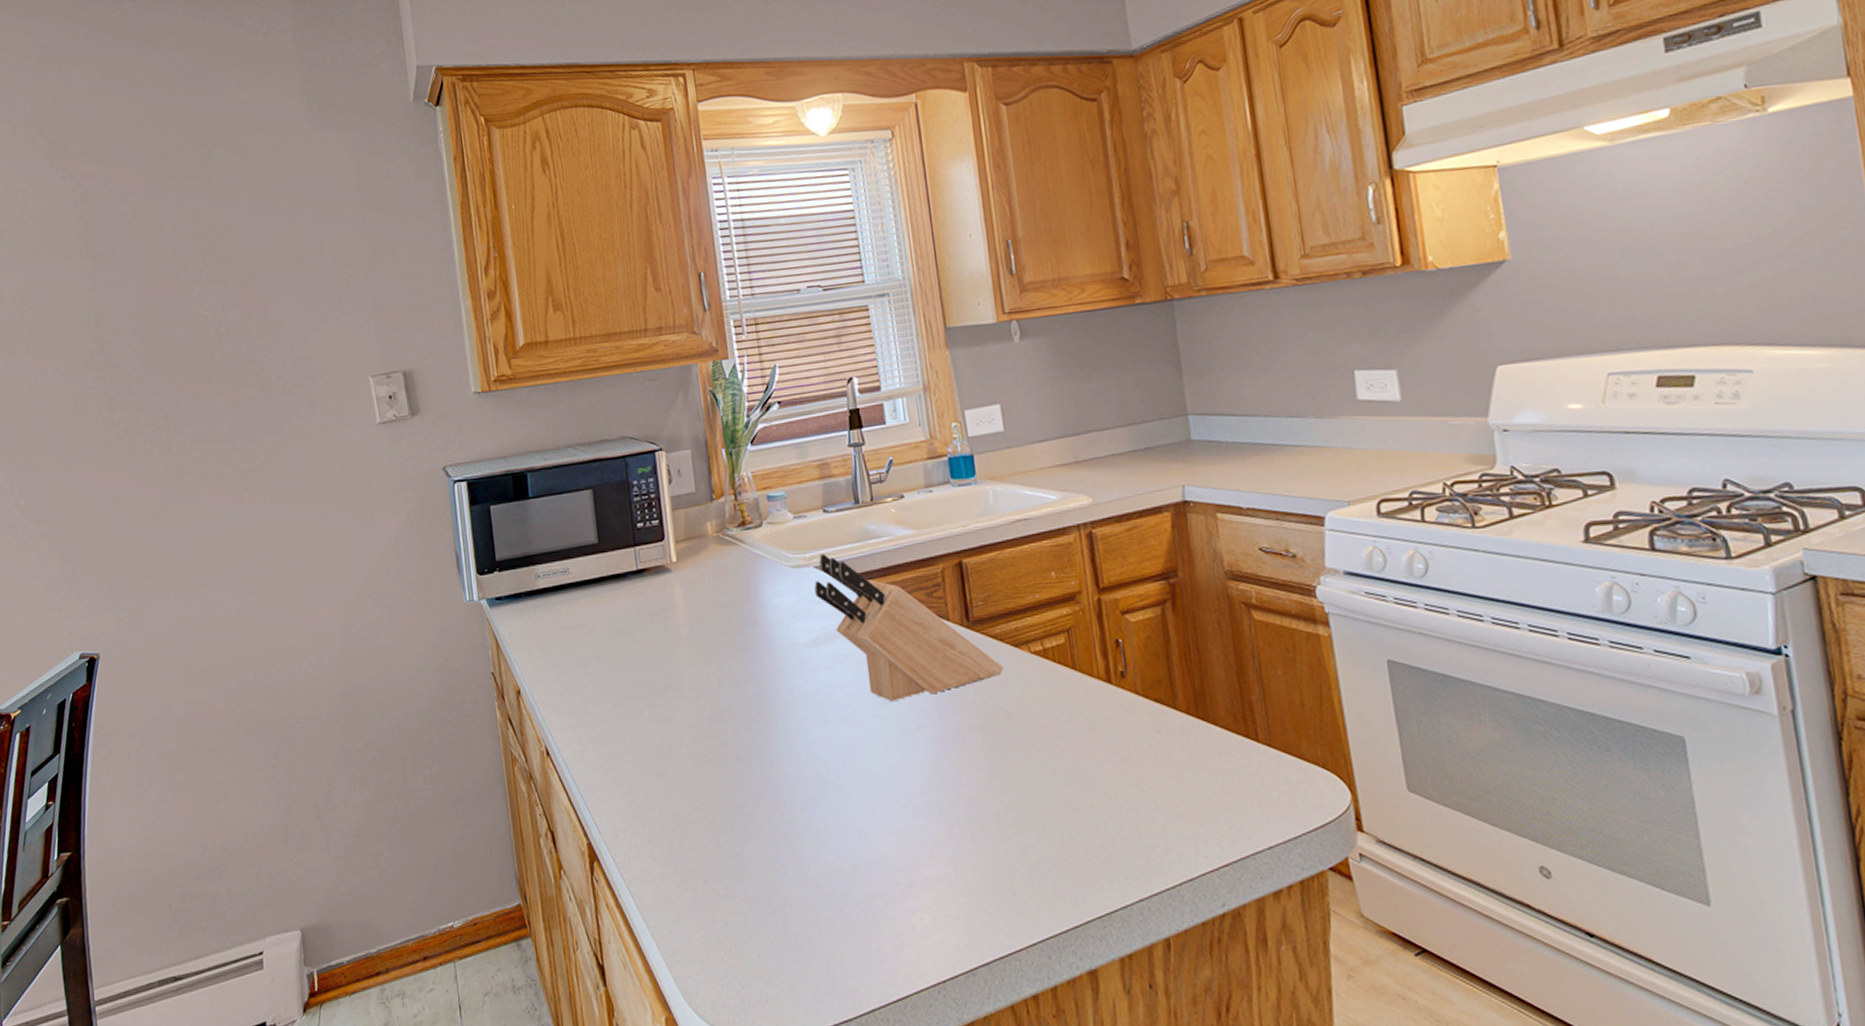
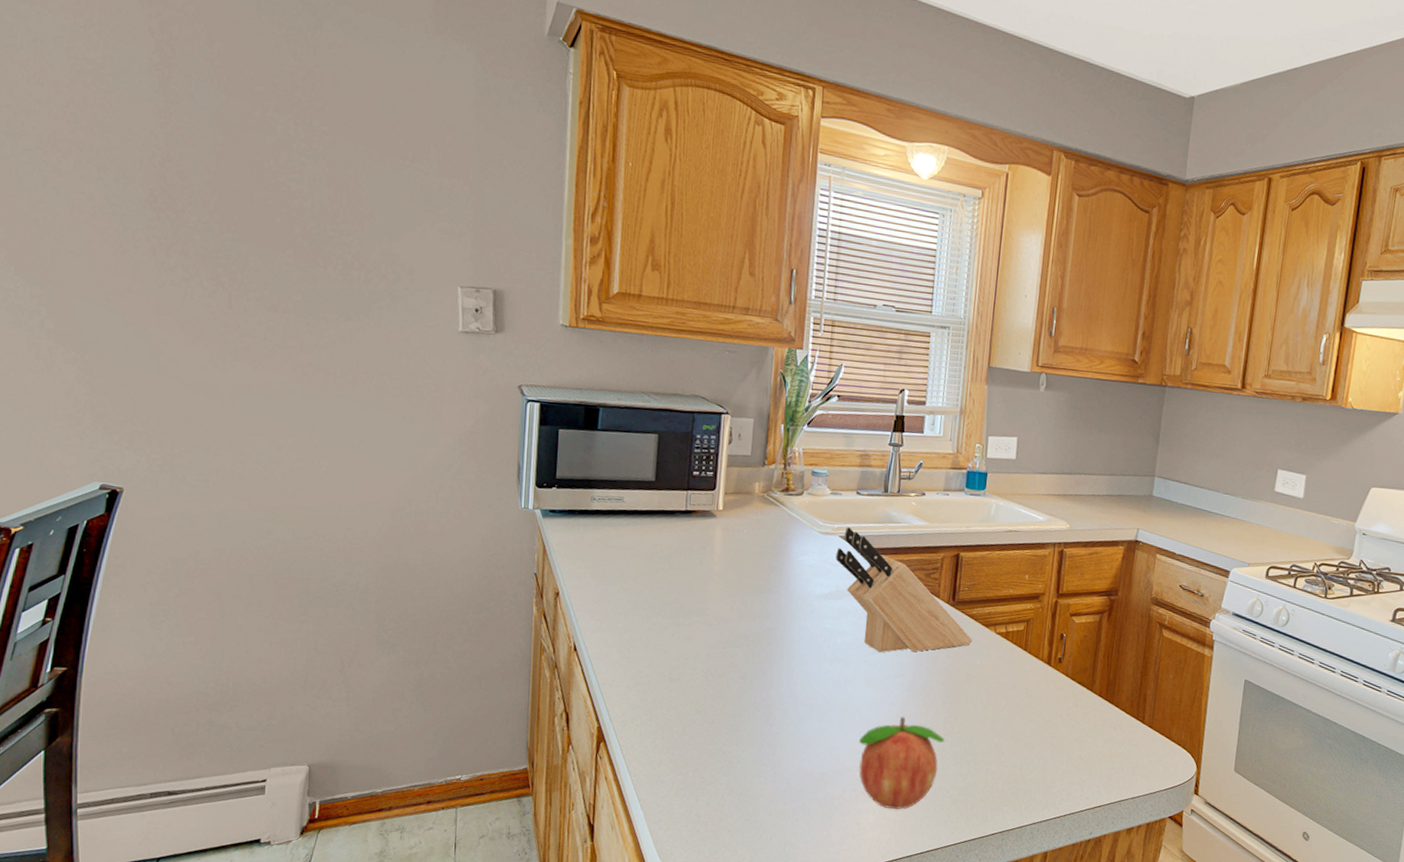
fruit: none [890,778,998,904] -> present [859,716,945,810]

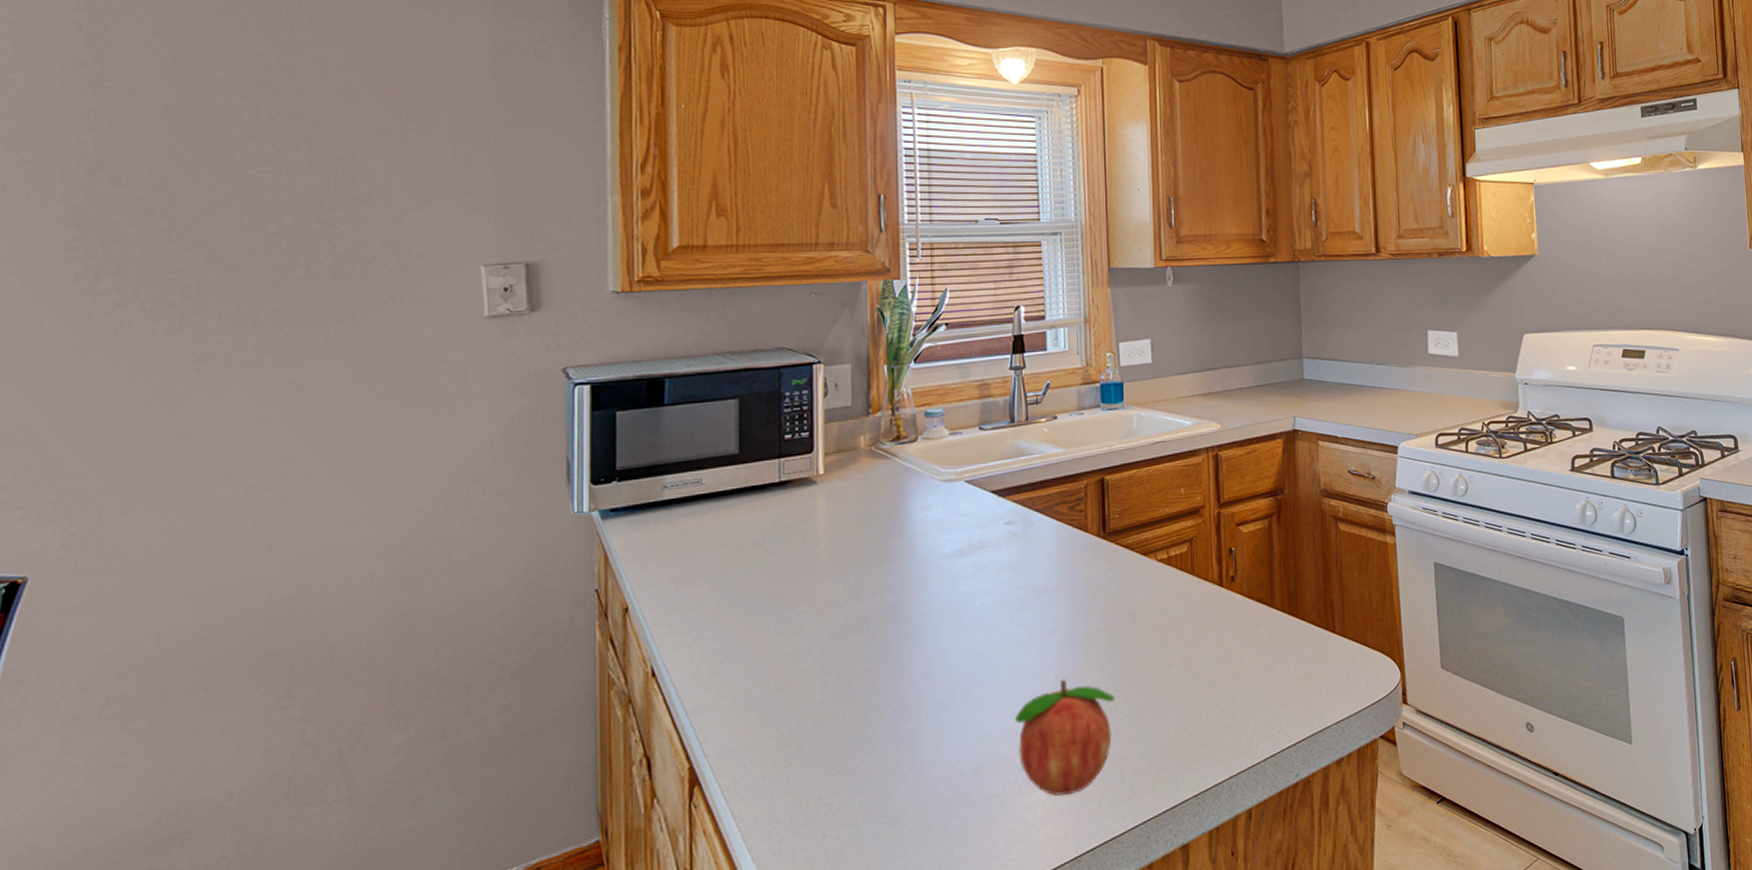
knife block: present [835,527,972,653] -> none [963,469,1132,609]

